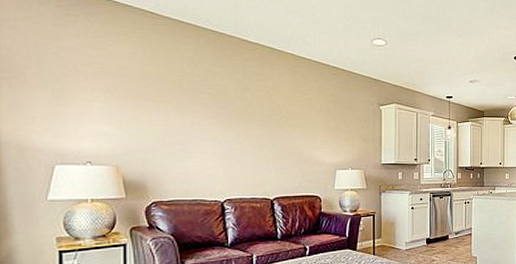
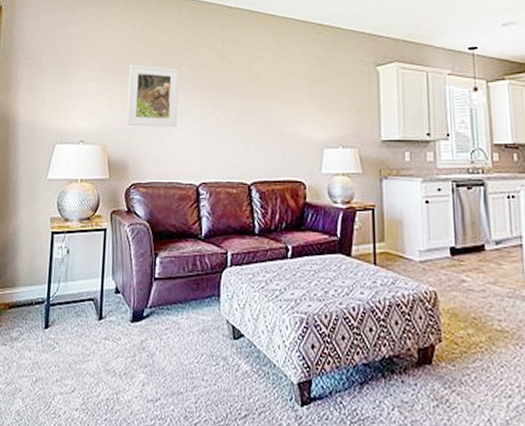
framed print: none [142,87,199,150] -> present [126,64,179,127]

